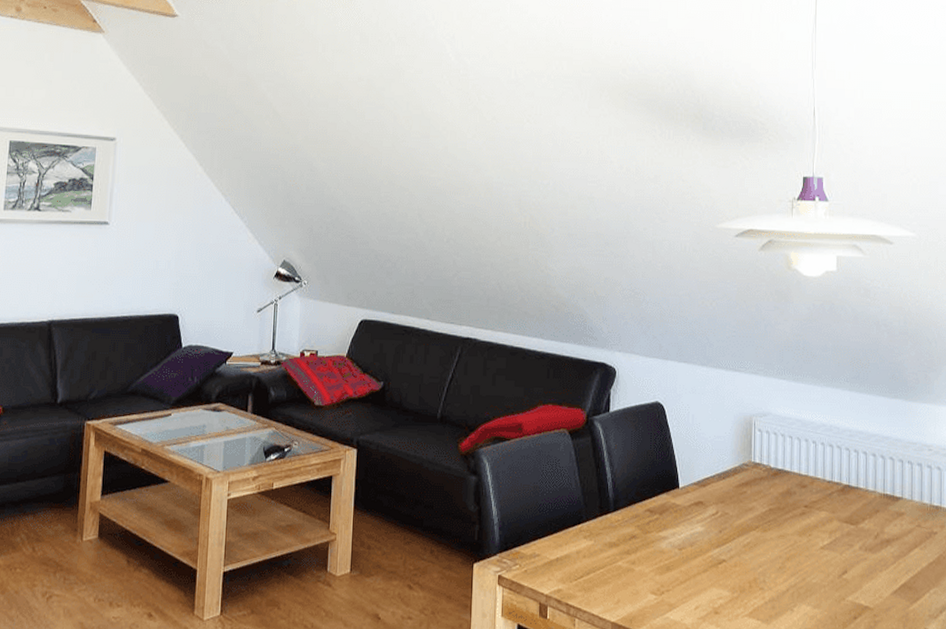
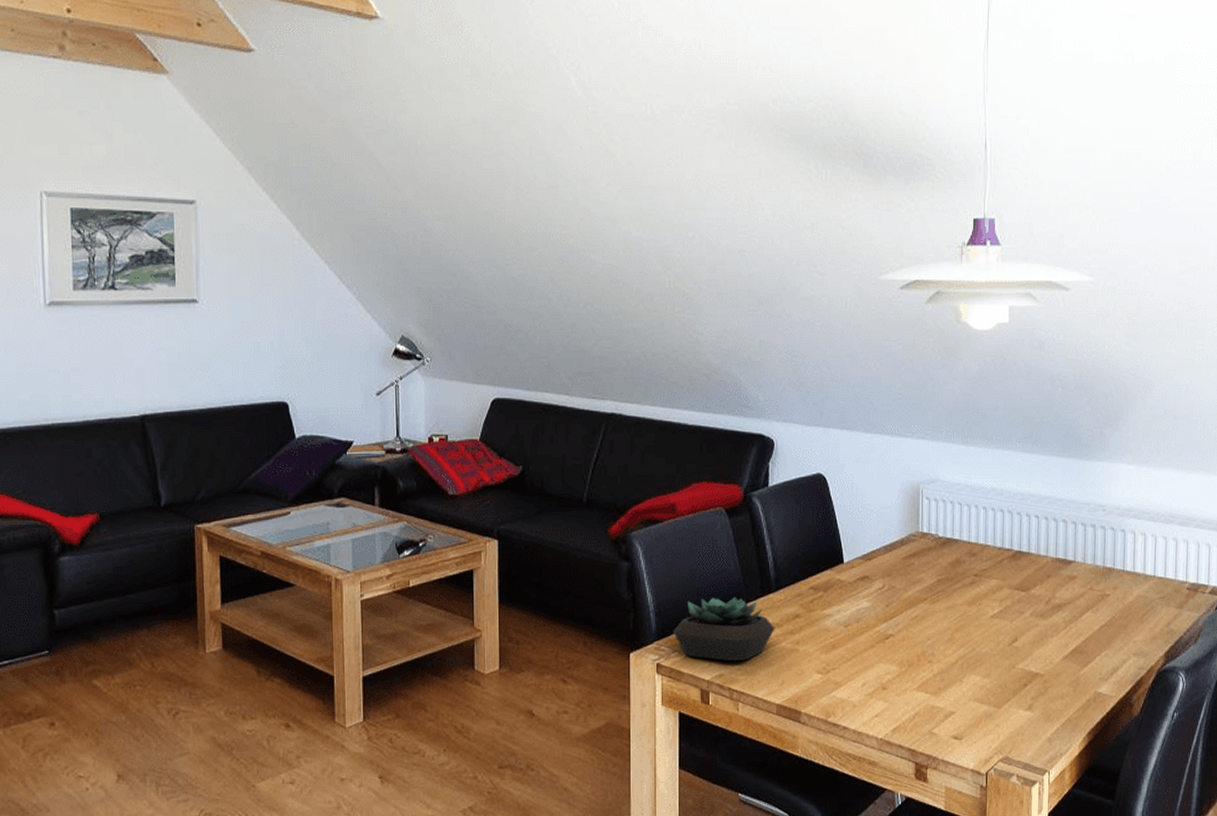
succulent plant: none [515,514,612,577] -> present [673,597,775,661]

